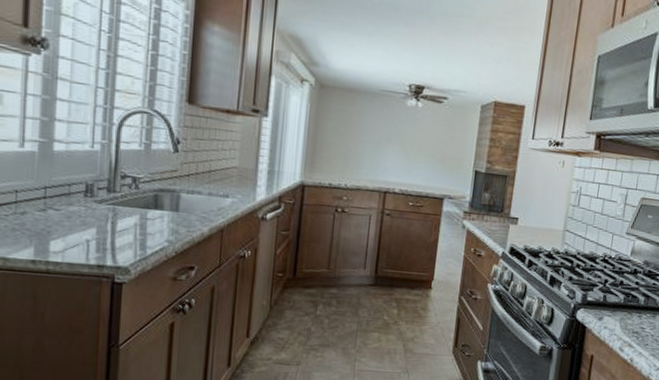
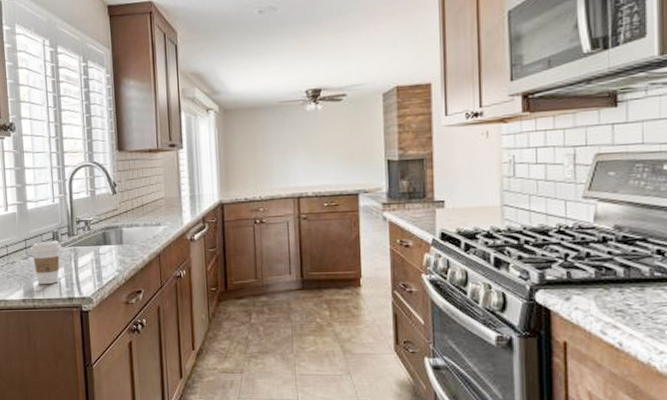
coffee cup: none [49,193,96,246] -> present [29,240,61,285]

